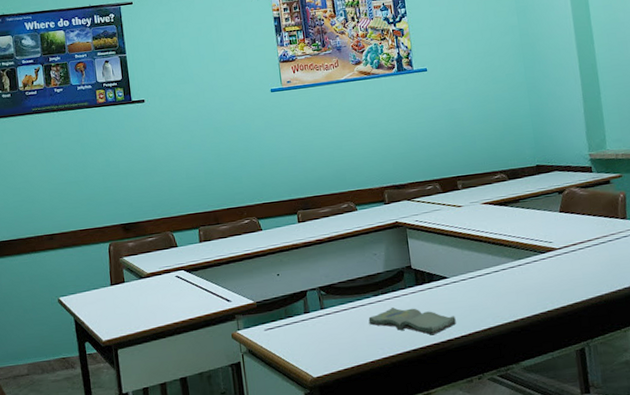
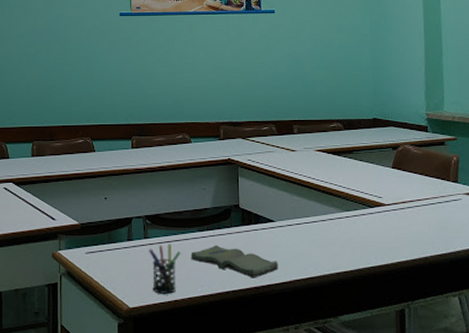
pen holder: none [326,311,359,361] -> present [149,244,181,294]

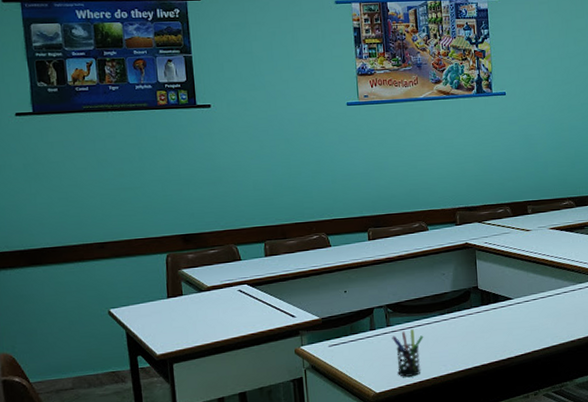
diary: present [191,245,278,278] -> none [433,326,517,354]

